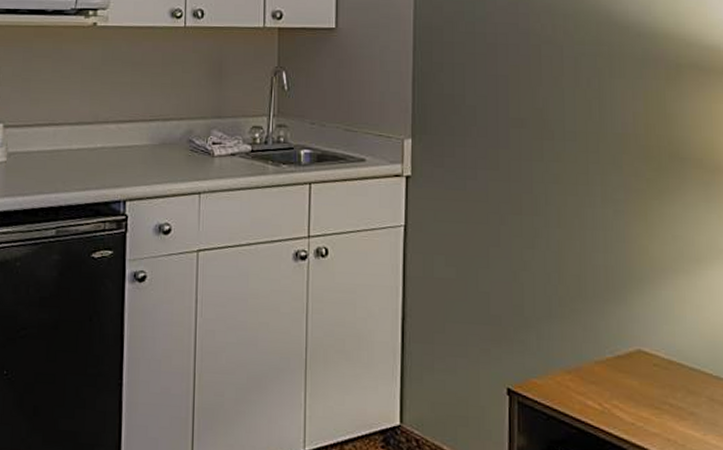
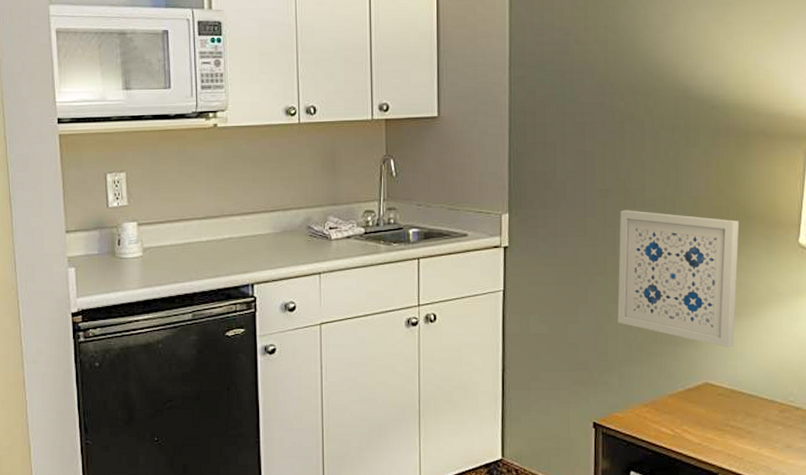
wall art: none [534,143,673,310] -> present [617,210,740,348]

